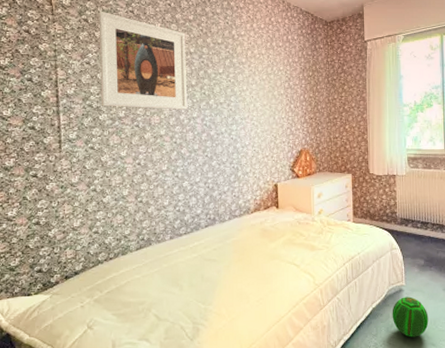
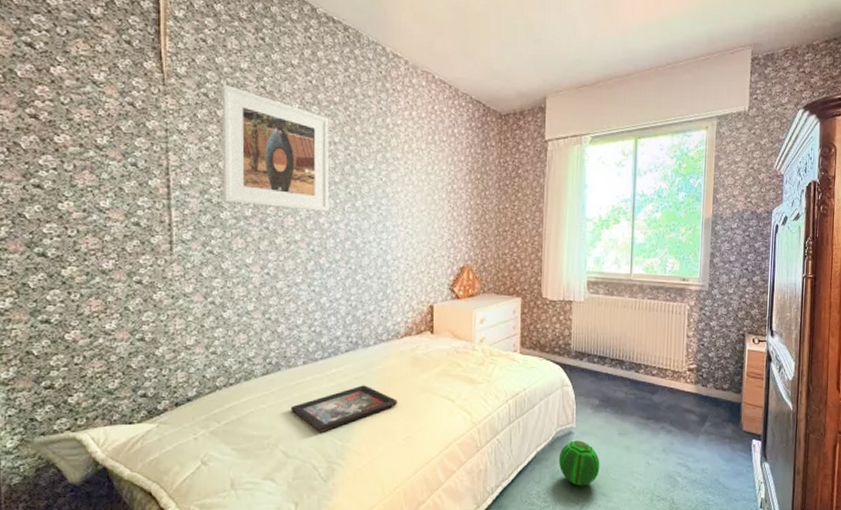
decorative tray: none [161,255,250,298] -> present [290,385,397,433]

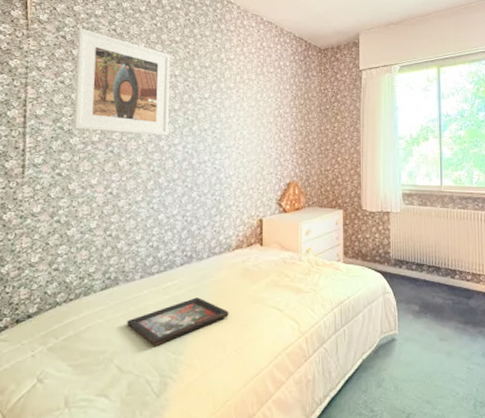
ball: present [558,440,600,486] -> none [383,347,423,394]

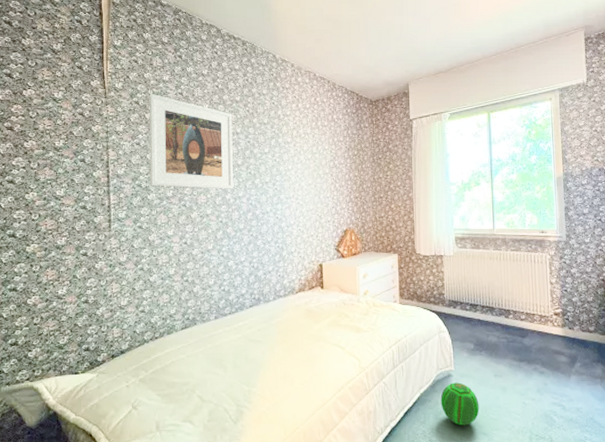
decorative tray: present [127,297,229,346] -> none [205,336,295,379]
ball: none [383,347,423,394] -> present [440,382,479,426]

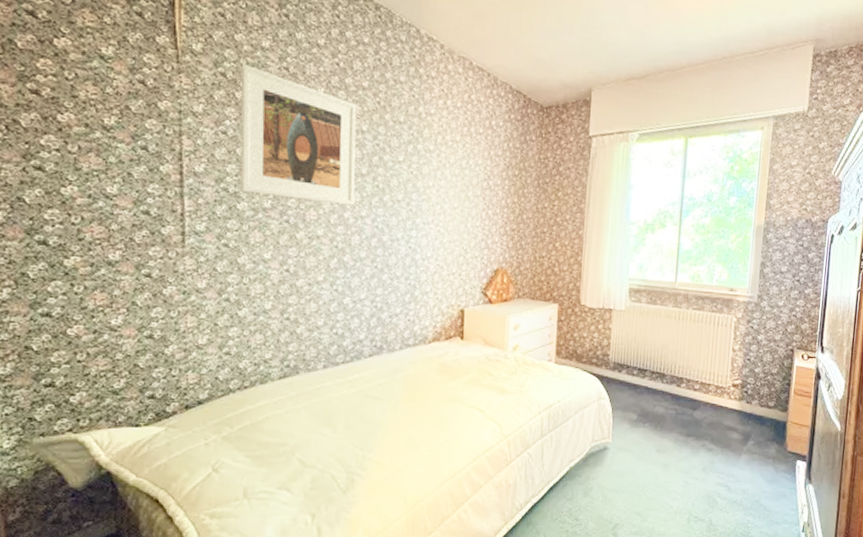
ball: present [440,382,479,426] -> none [592,456,636,504]

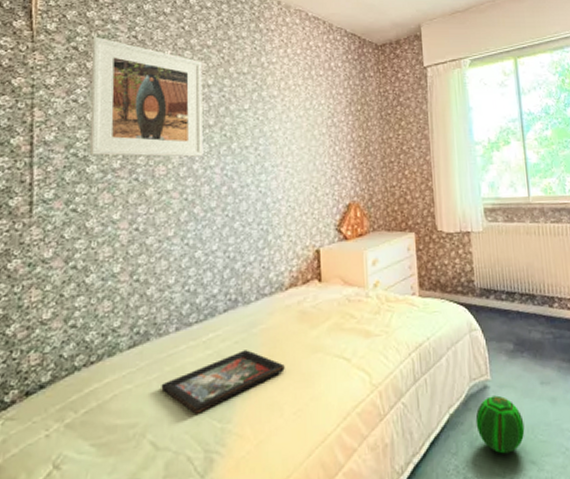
decorative tray: none [309,392,423,441] -> present [161,350,285,414]
ball: none [592,456,636,504] -> present [475,395,525,454]

